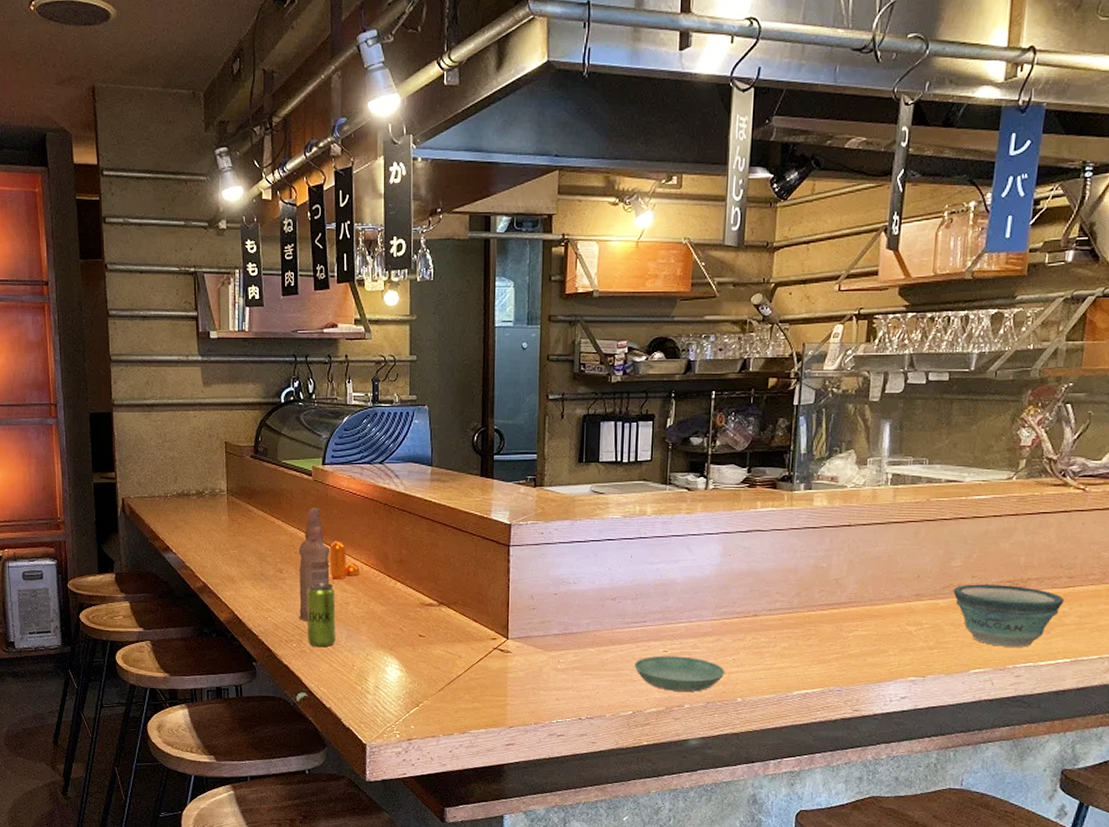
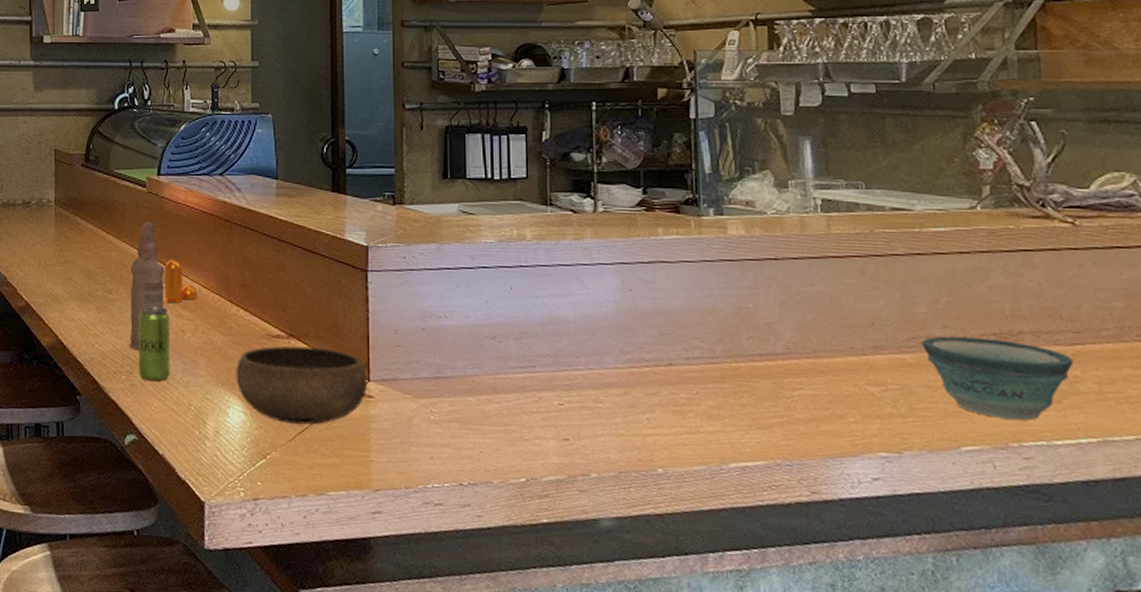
bowl: none [393,612,507,677] -> present [236,345,368,425]
saucer: present [634,655,726,692] -> none [524,409,639,458]

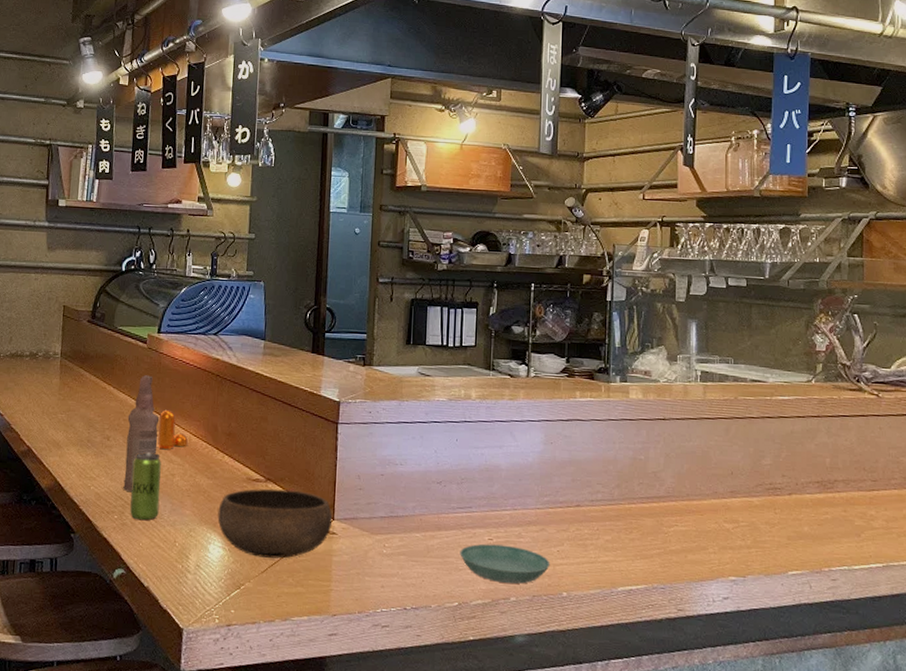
saucer: none [524,409,639,458] -> present [460,543,551,584]
bowl: present [921,336,1074,420] -> none [766,483,871,550]

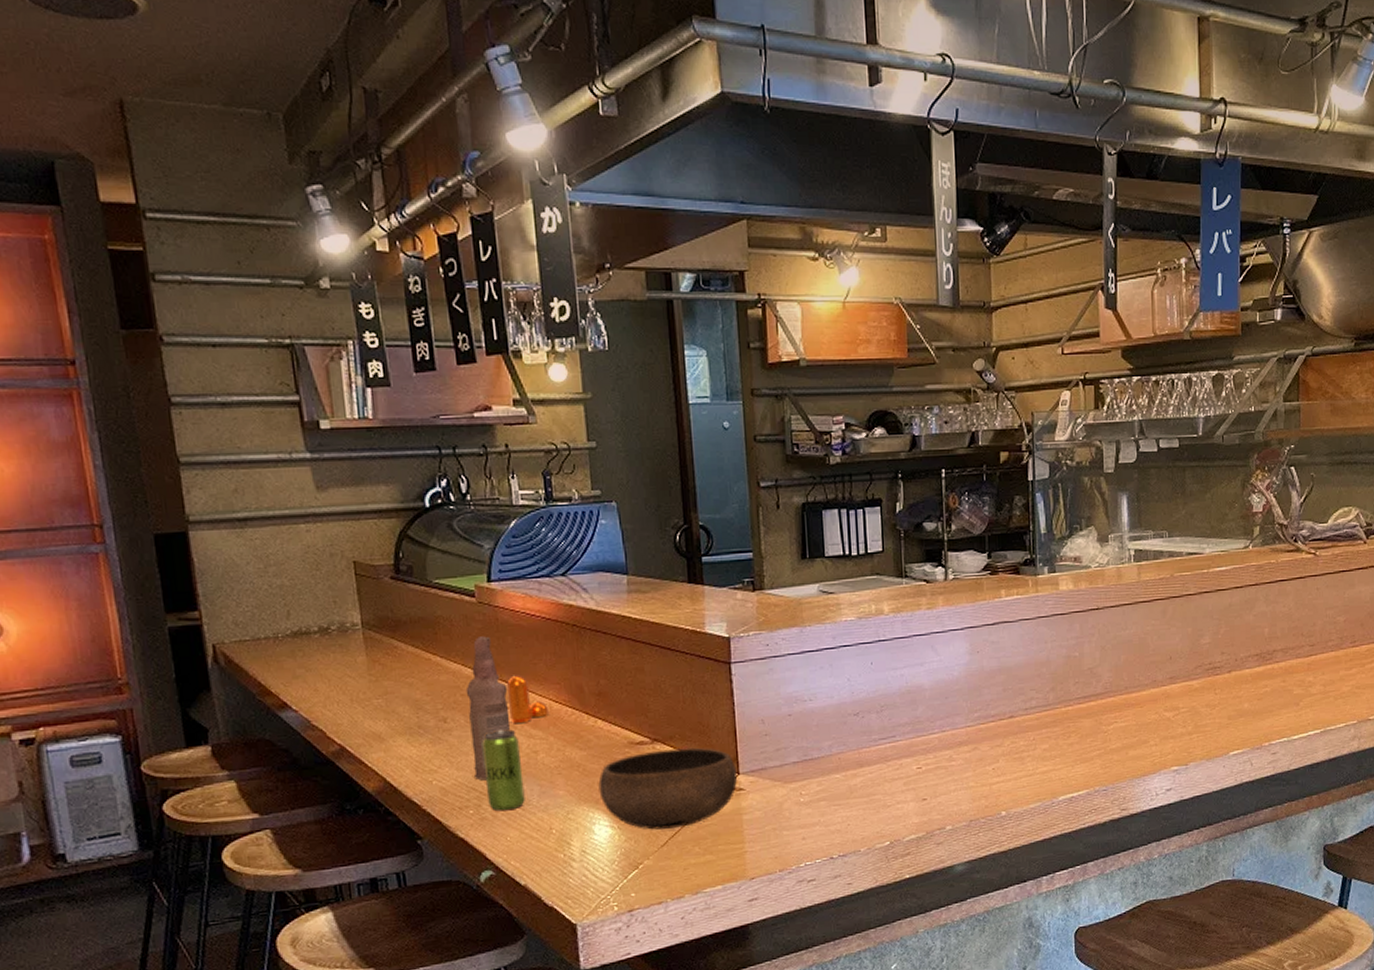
saucer: present [460,543,551,584] -> none [886,771,986,813]

